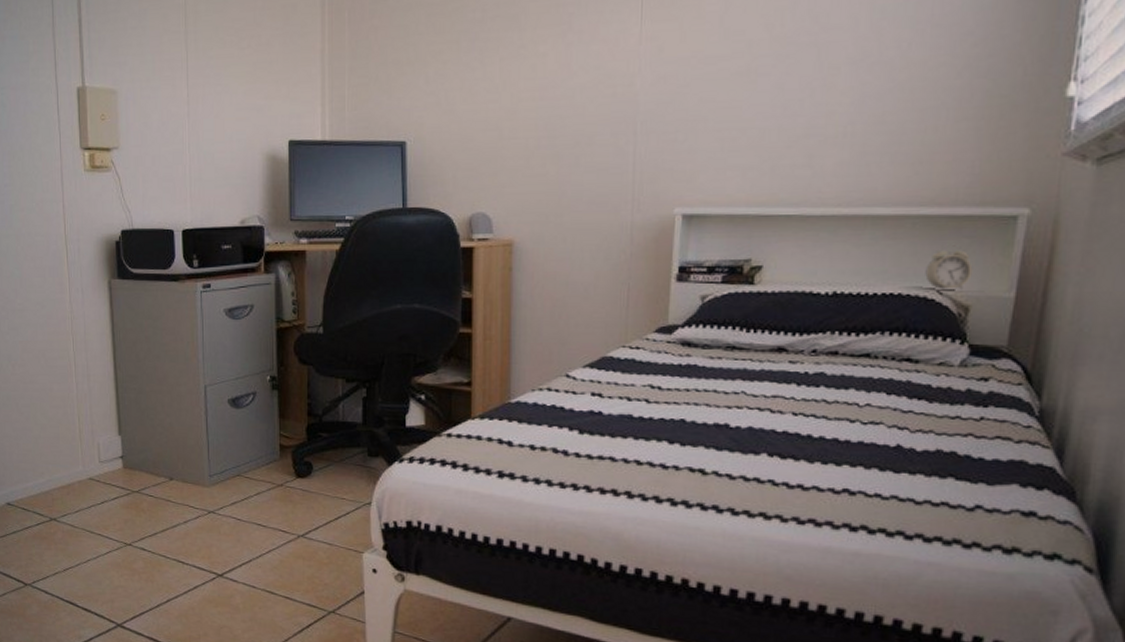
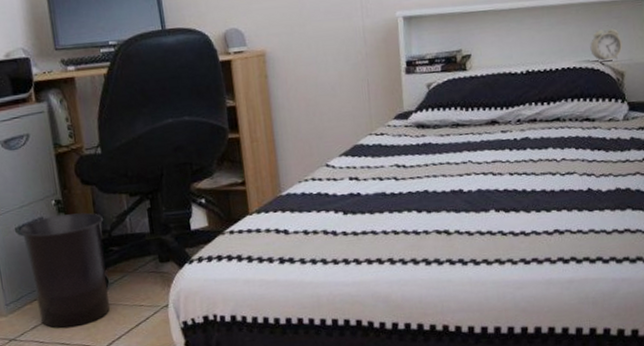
waste bin: none [232,392,316,509] -> present [19,212,110,328]

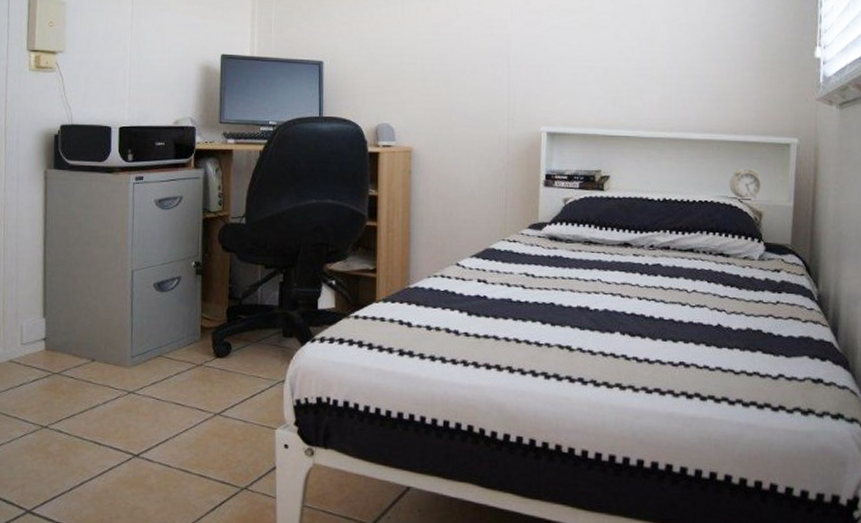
waste bin: present [19,212,110,328] -> none [157,277,236,388]

